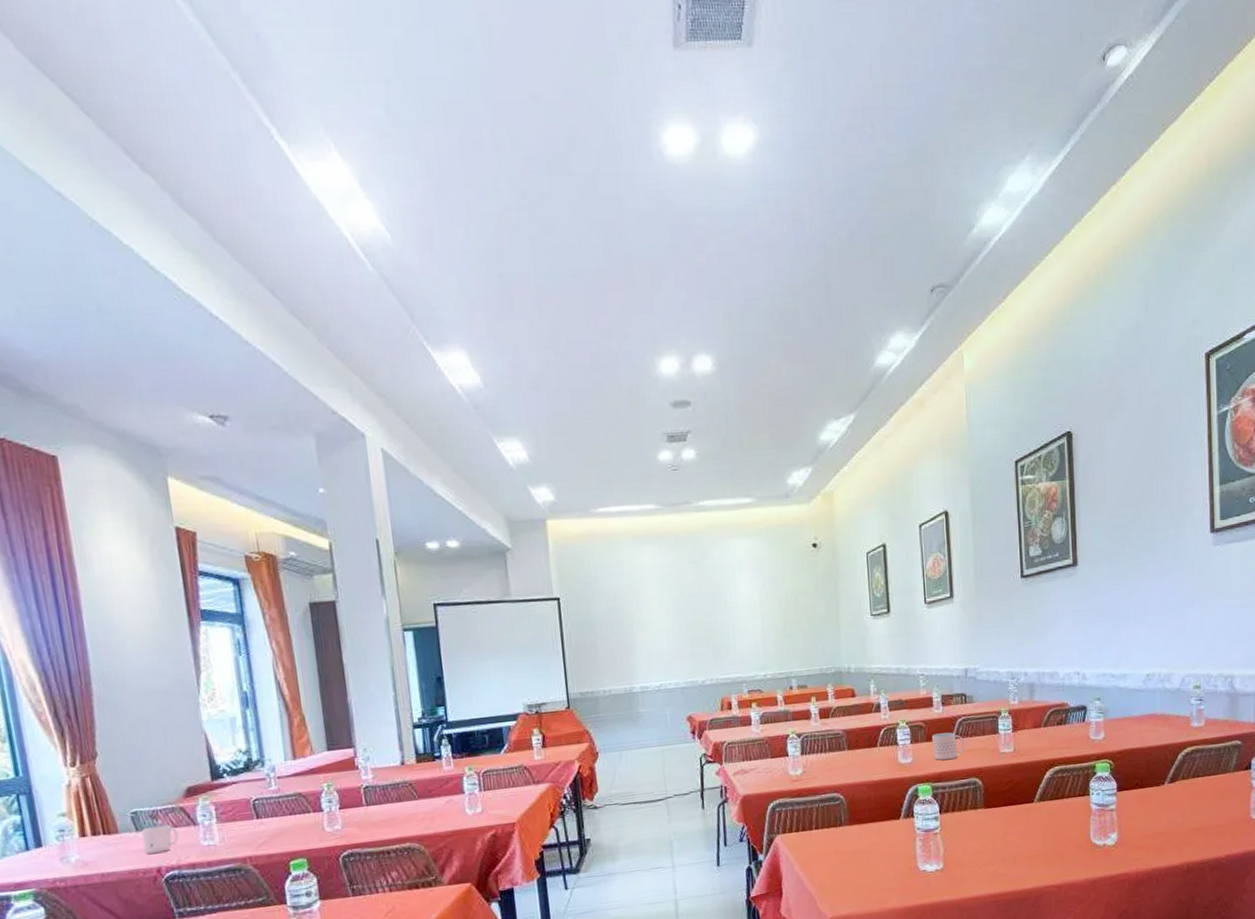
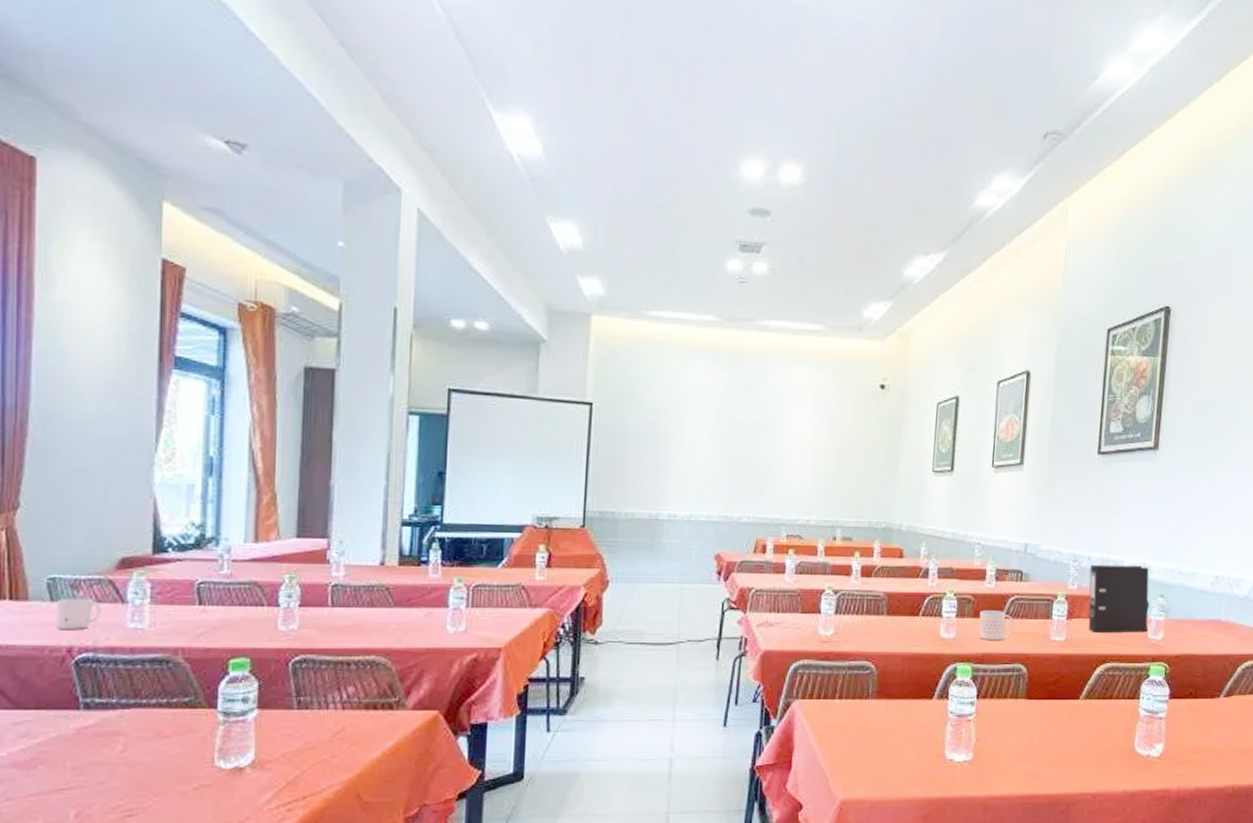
binder: none [1028,674,1089,741] -> present [1088,564,1149,633]

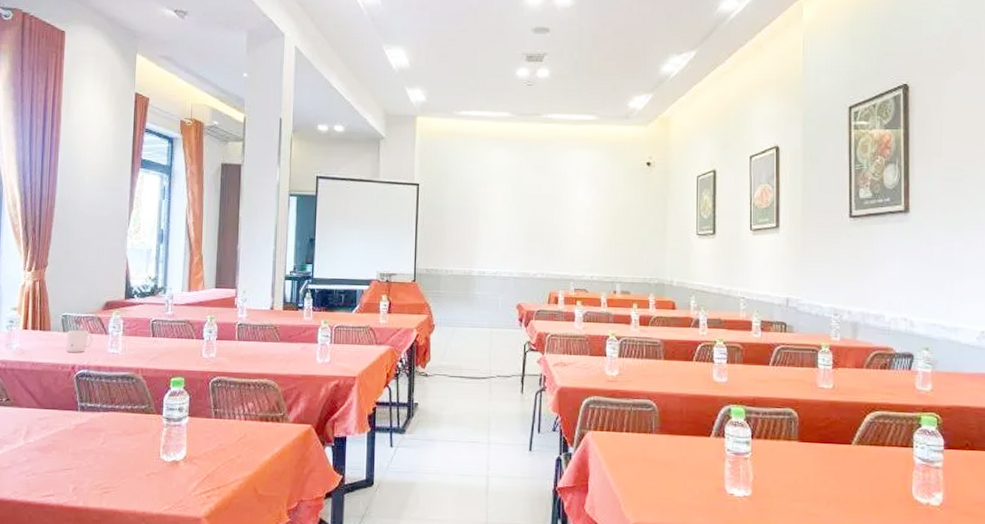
mug: present [979,610,1014,641] -> none [748,358,781,386]
binder: present [1088,564,1149,633] -> none [851,318,915,384]

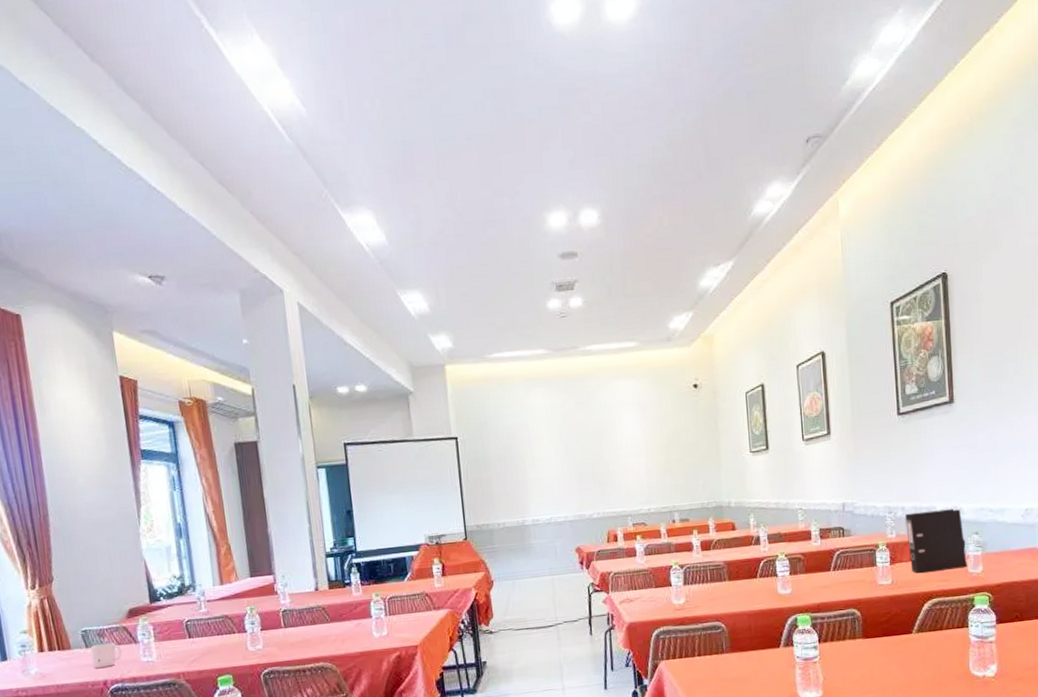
binder: none [851,318,915,384] -> present [905,508,967,573]

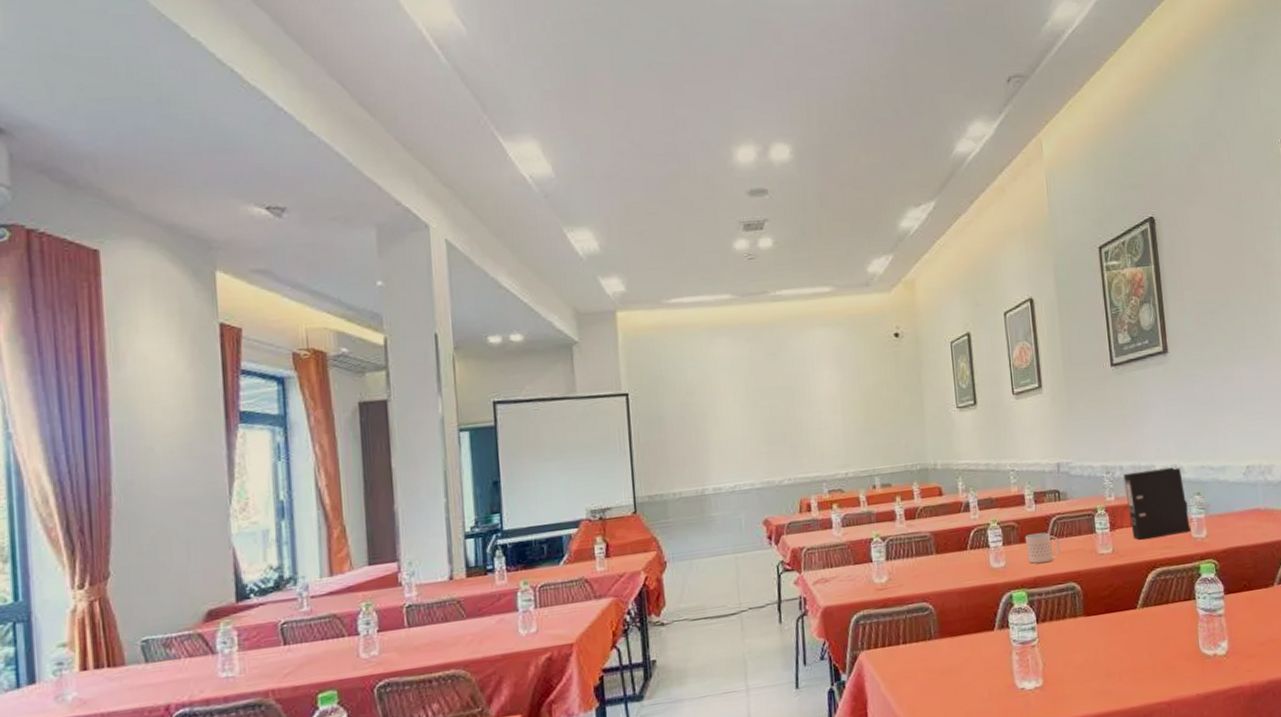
mug: present [90,642,123,669] -> none [151,653,195,690]
mug: none [810,564,842,592] -> present [1024,532,1060,564]

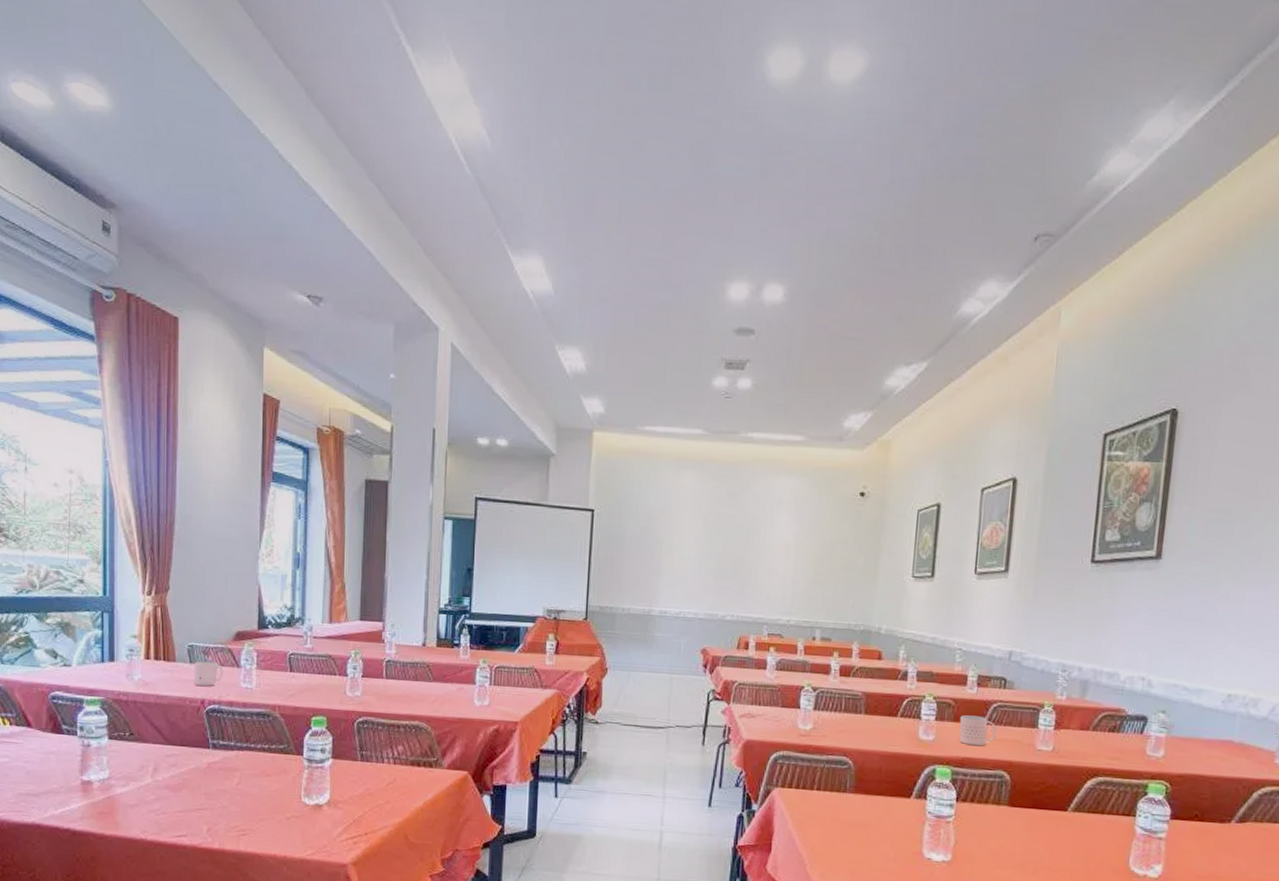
mug: none [151,653,195,690] -> present [193,661,224,687]
binder: present [1123,467,1191,540] -> none [1078,675,1149,749]

